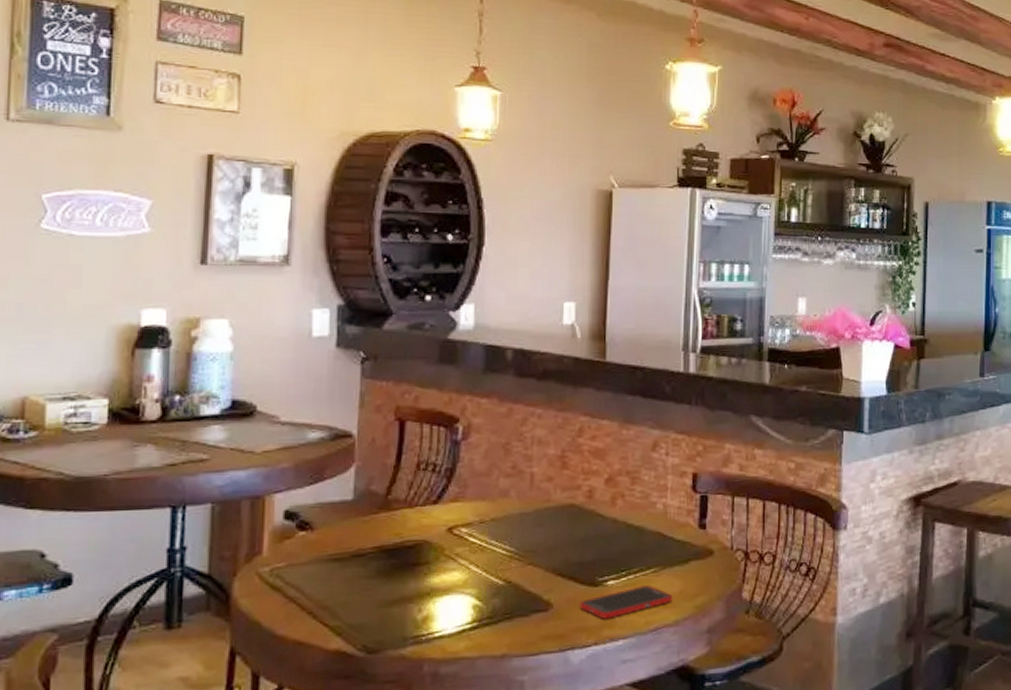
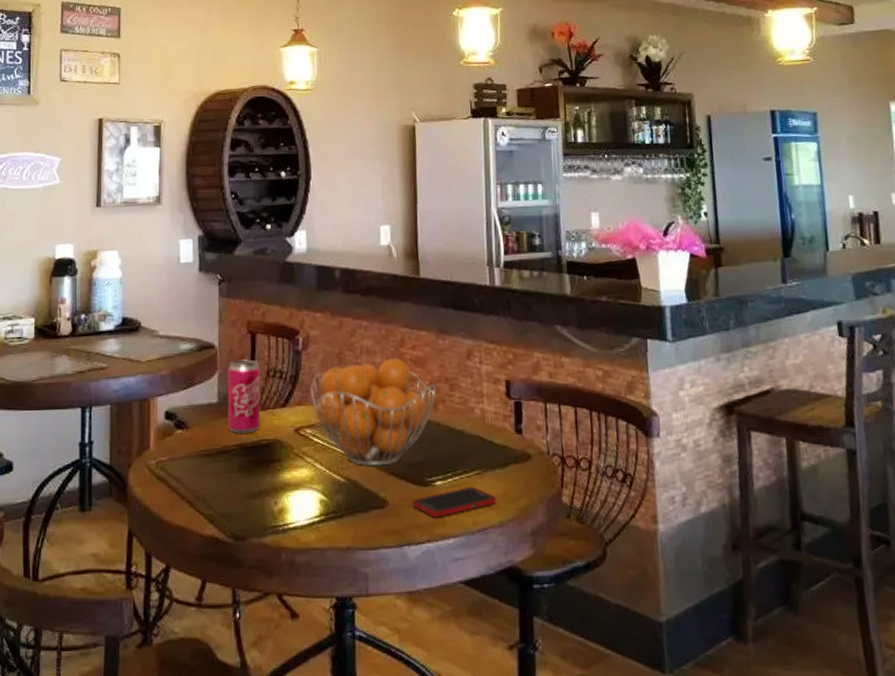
beverage can: none [365,450,408,535] -> present [227,359,261,434]
fruit basket: none [469,448,616,567] -> present [310,357,437,466]

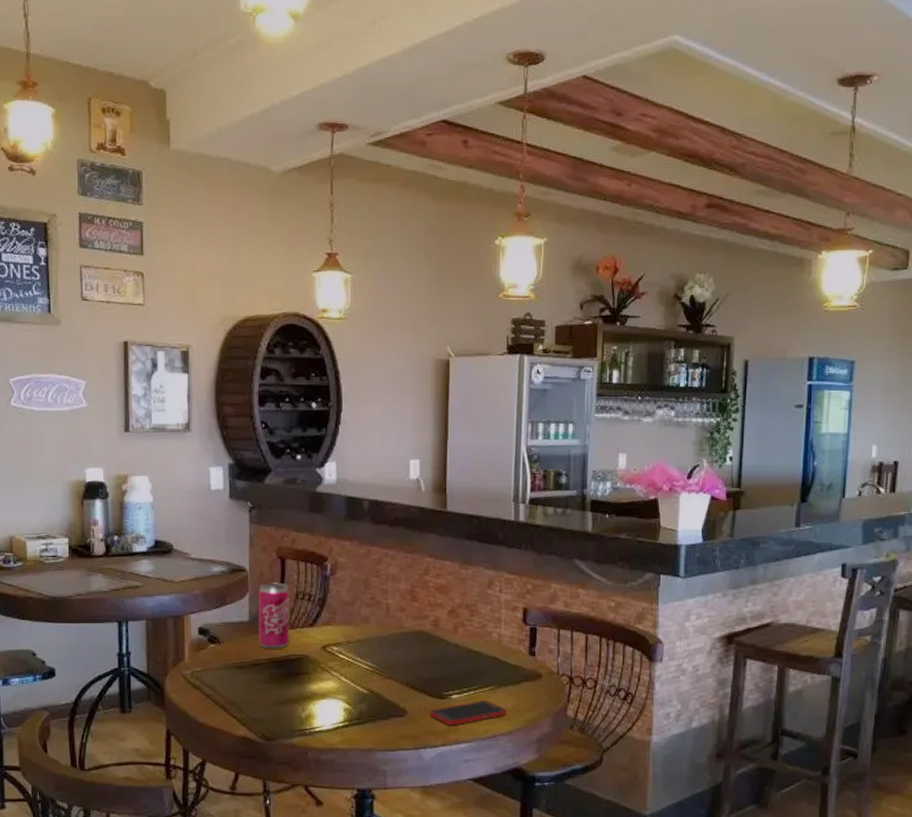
fruit basket: present [310,357,437,466] -> none [337,584,458,681]

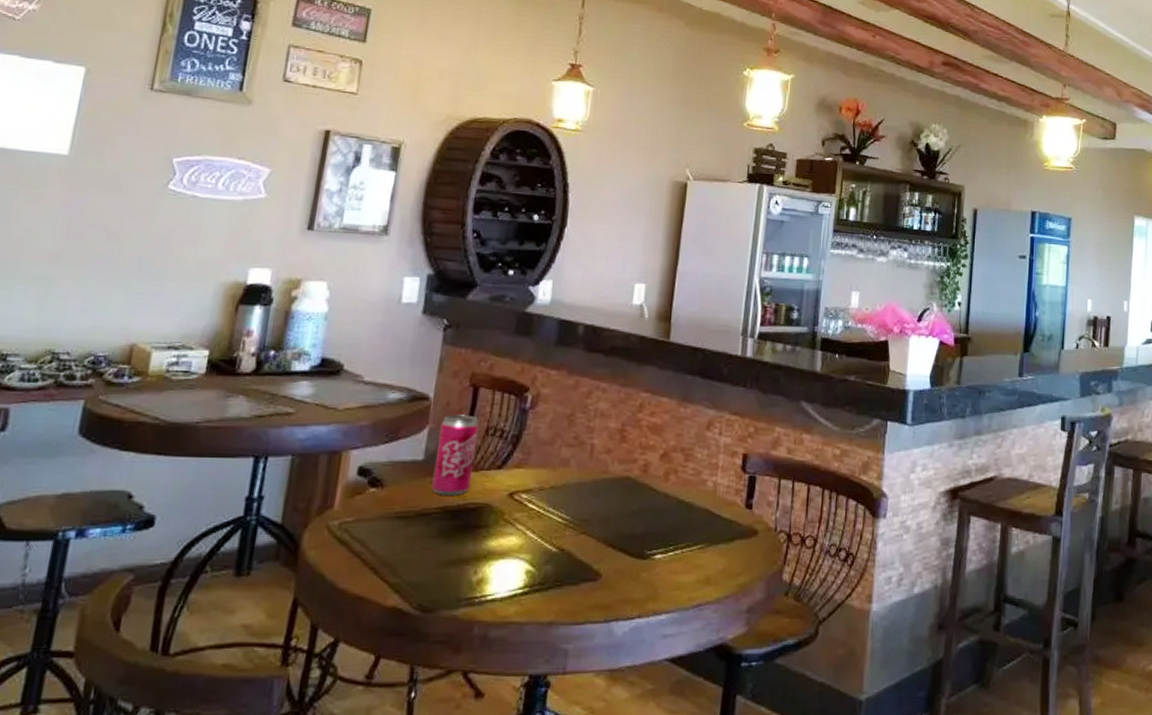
cell phone: present [429,701,507,726] -> none [626,562,716,592]

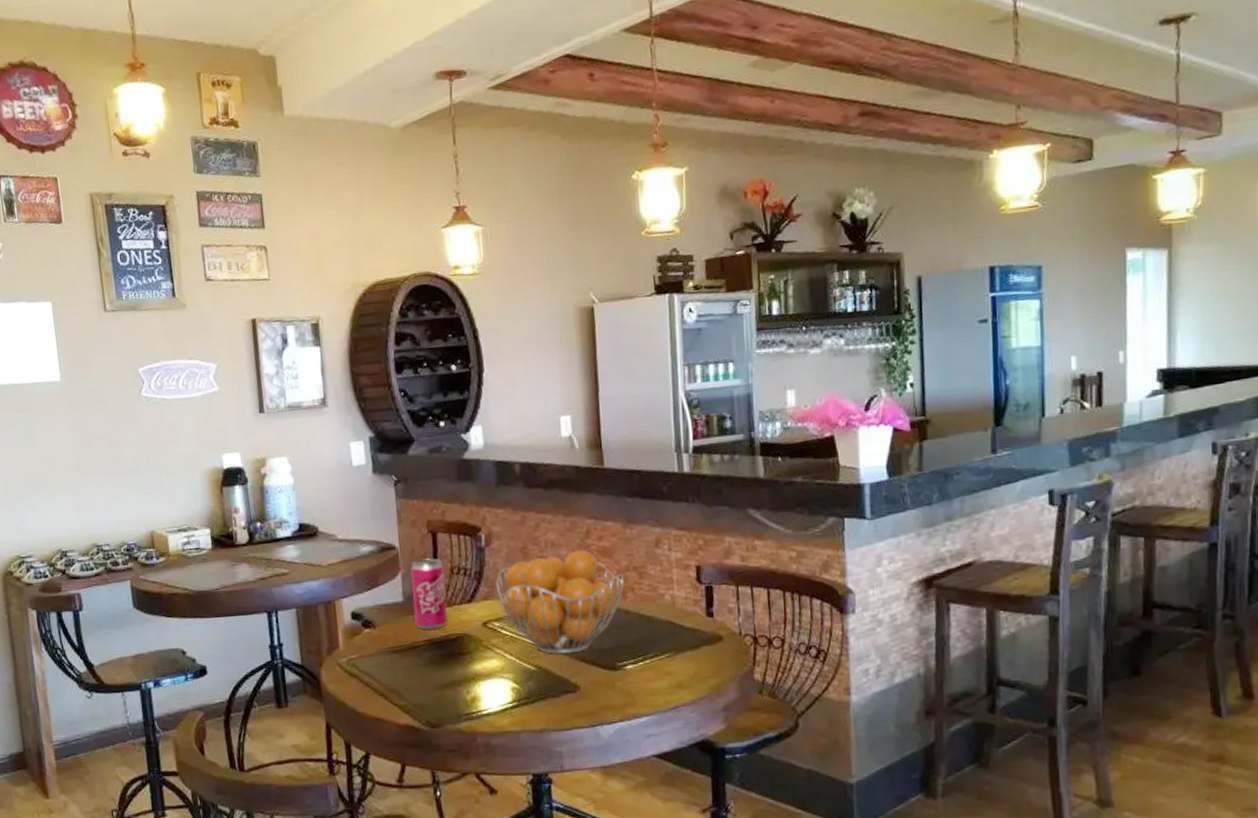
fruit basket: none [532,422,671,537] -> present [496,549,625,655]

